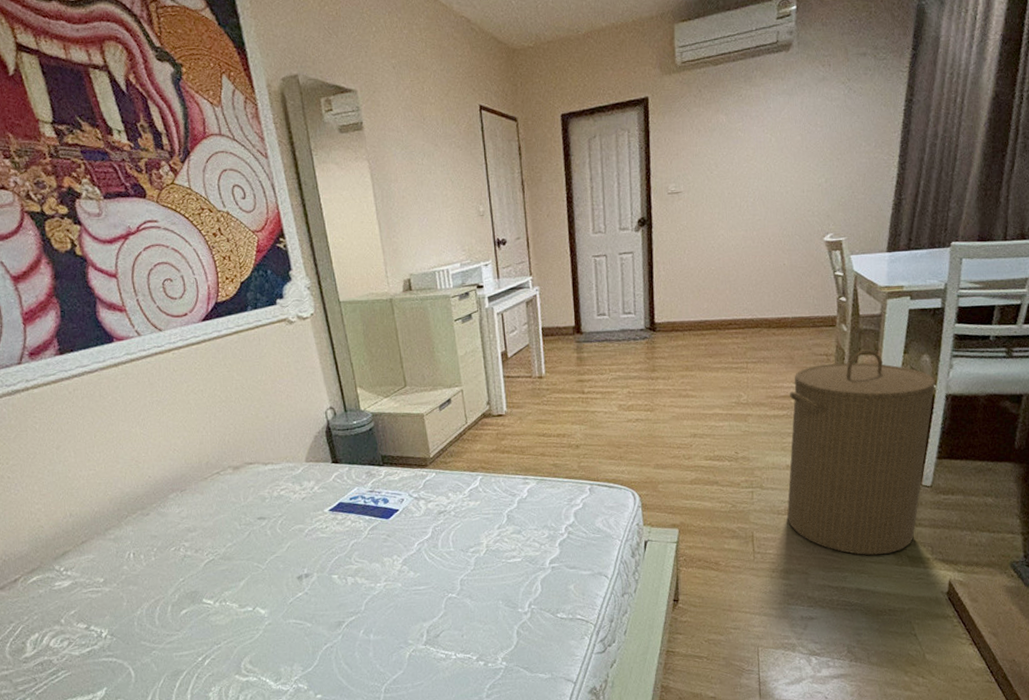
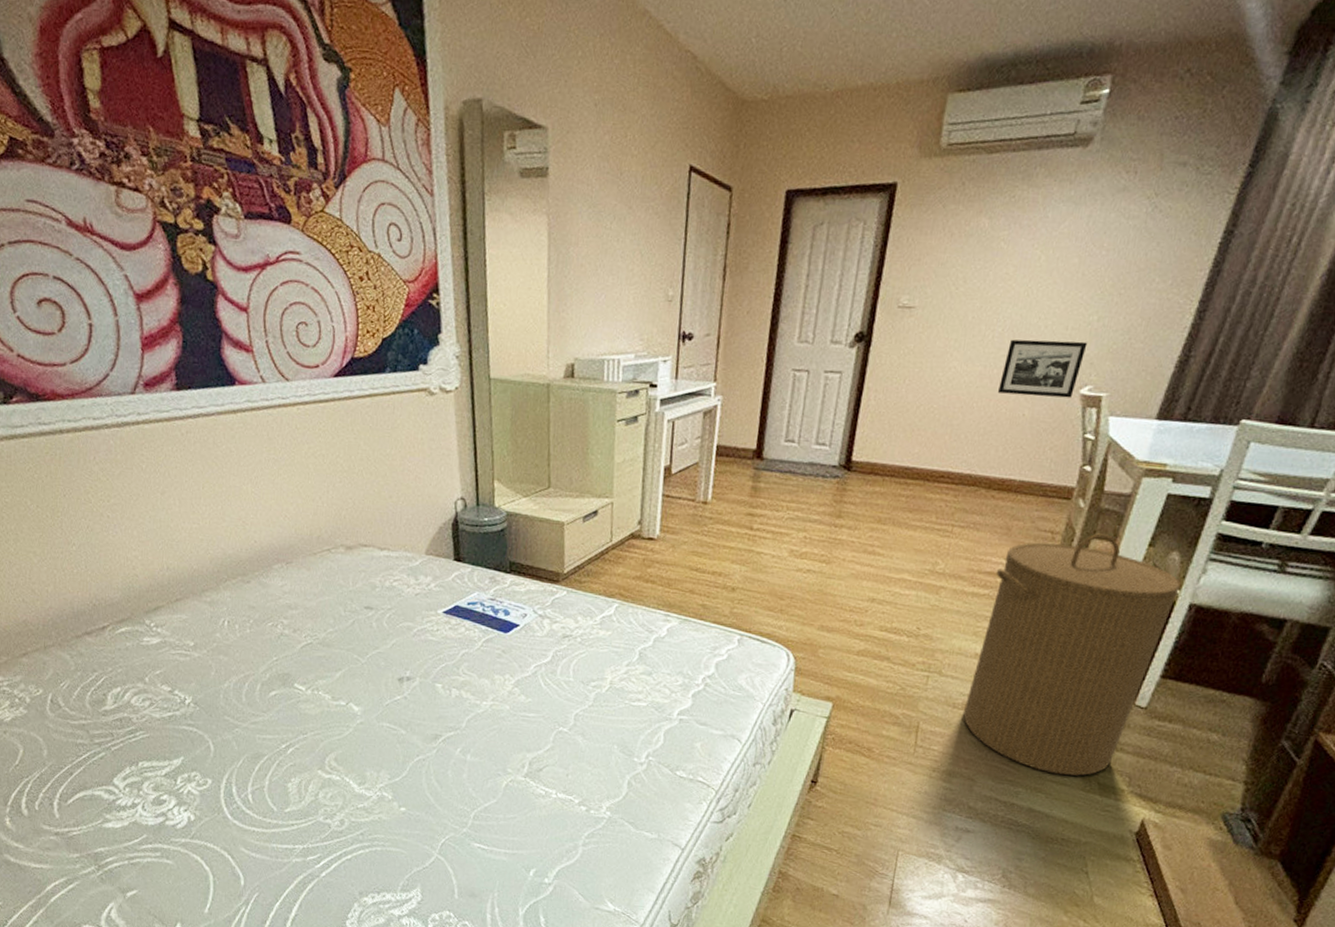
picture frame: none [759,200,822,250] -> present [997,339,1088,398]

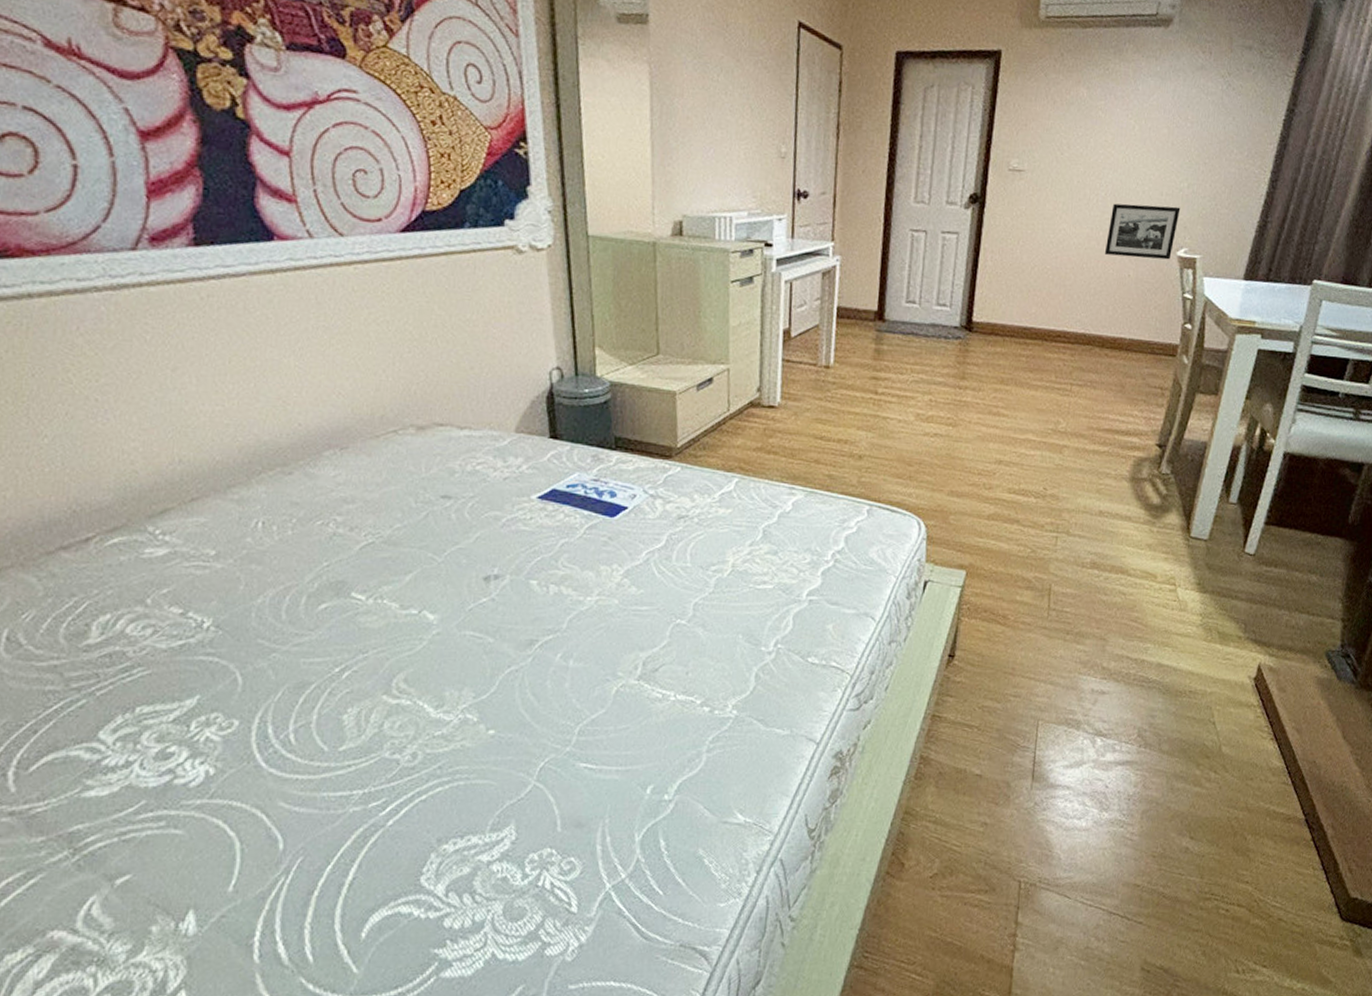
laundry hamper: present [962,533,1181,776] -> none [1091,388,1276,627]

